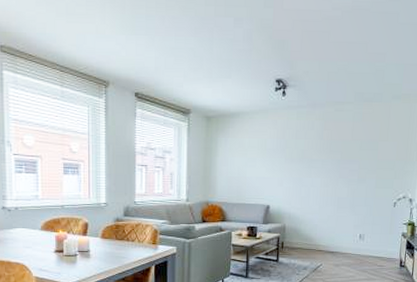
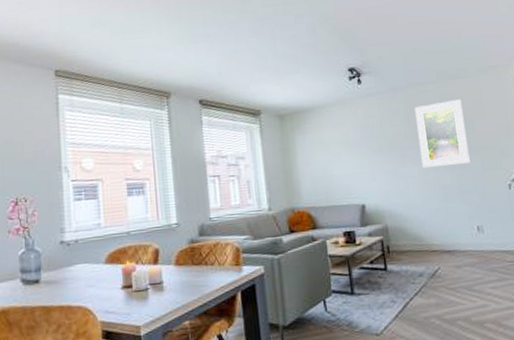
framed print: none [325,122,371,181] -> present [415,99,470,169]

